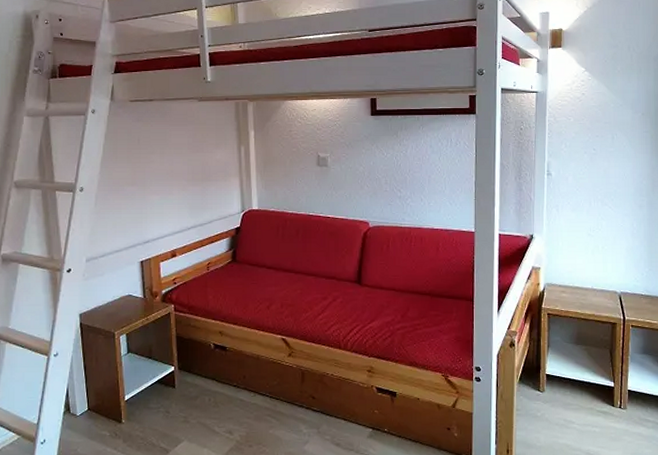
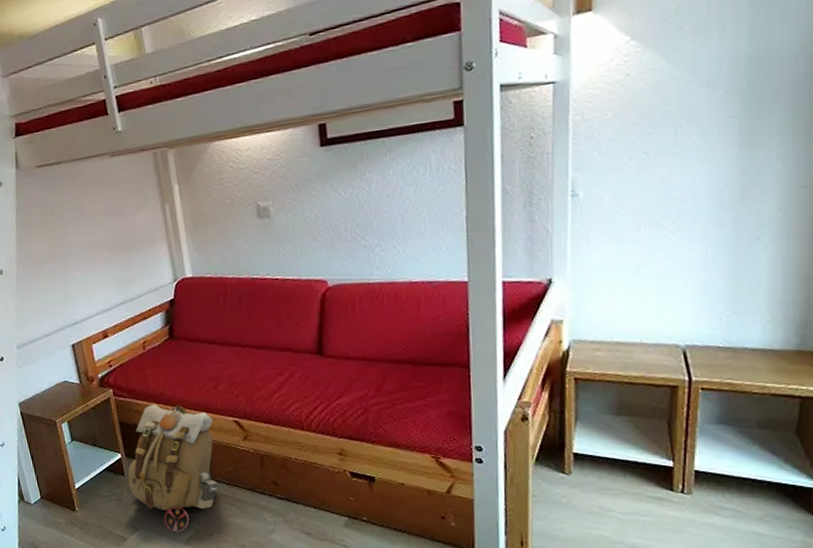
backpack: none [178,320,263,445] -> present [128,404,220,533]

